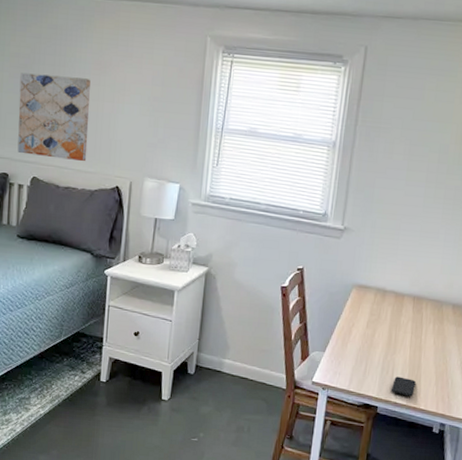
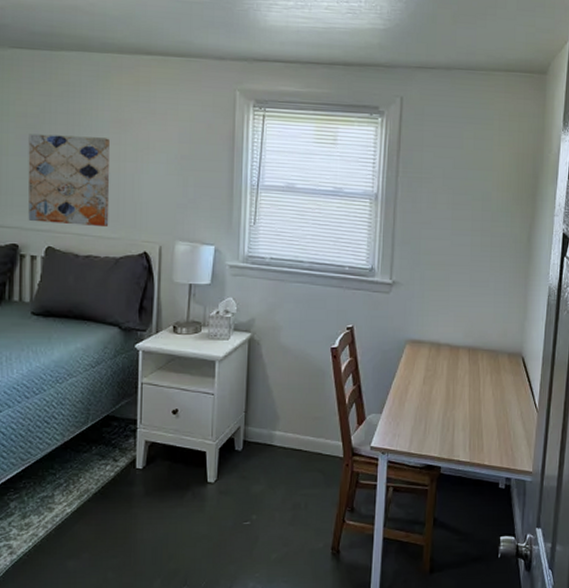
smartphone: present [390,376,416,397] -> none [453,433,478,453]

